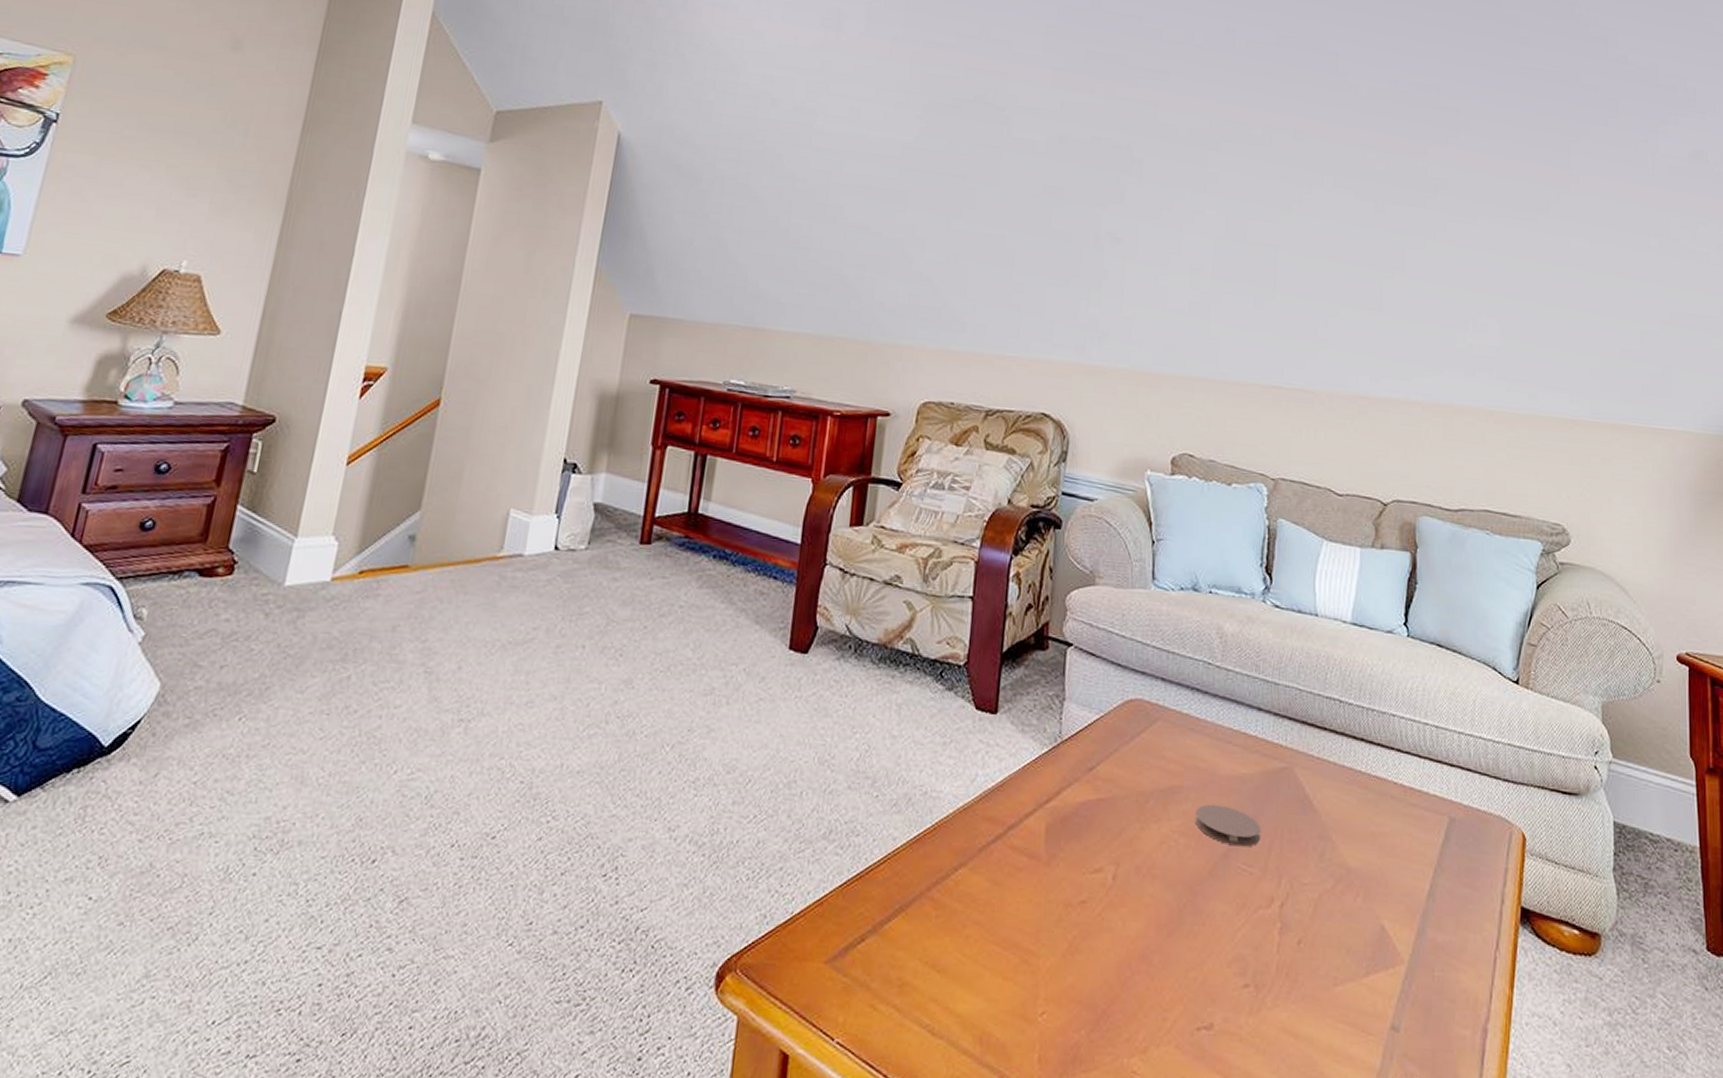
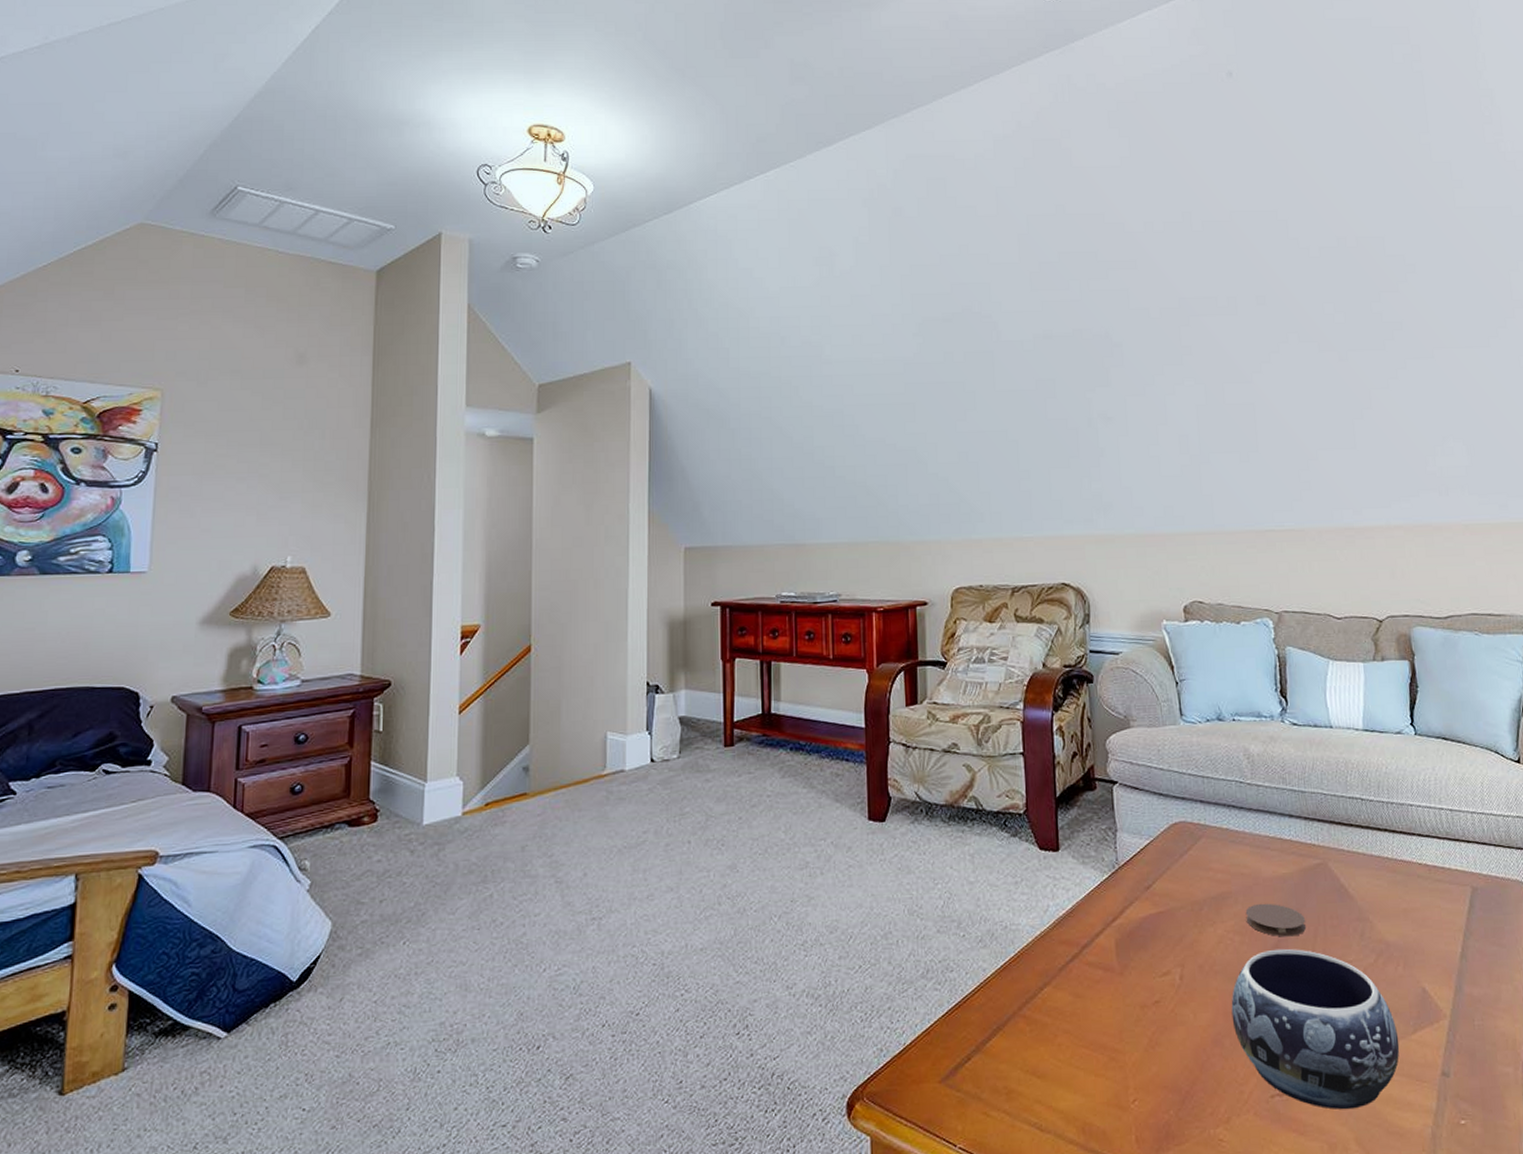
decorative bowl: none [1164,858,1348,1056] -> present [1231,948,1400,1110]

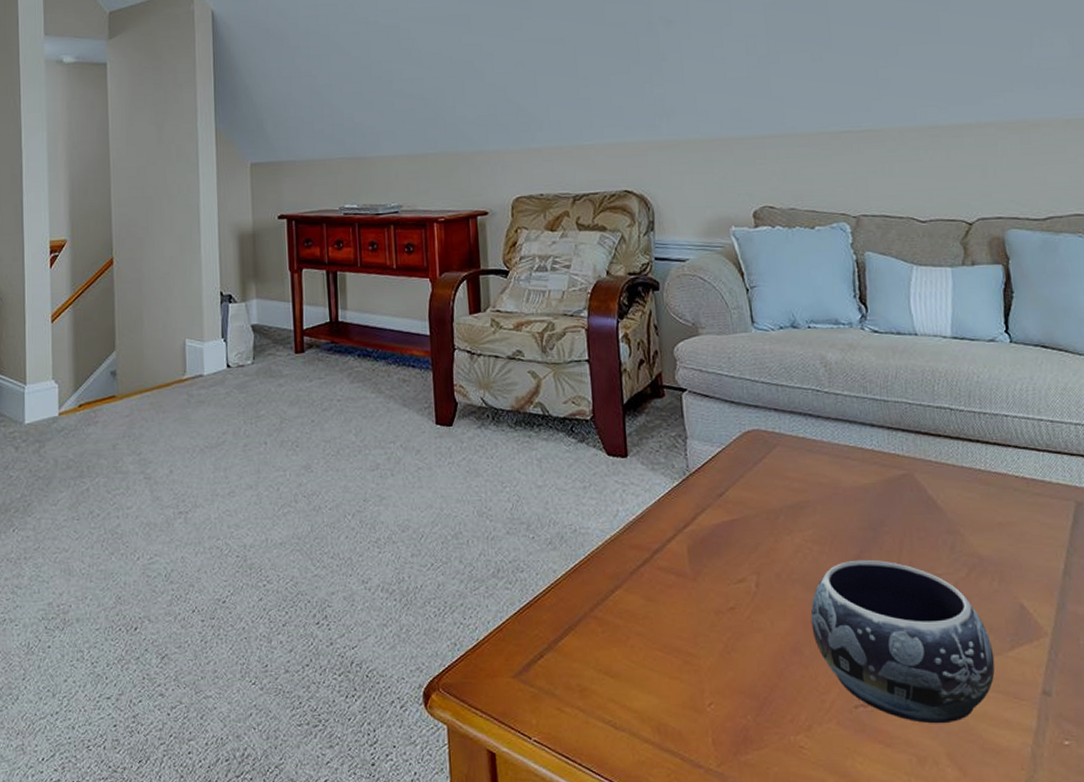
coaster: present [1245,903,1306,937] -> none [824,513,890,548]

